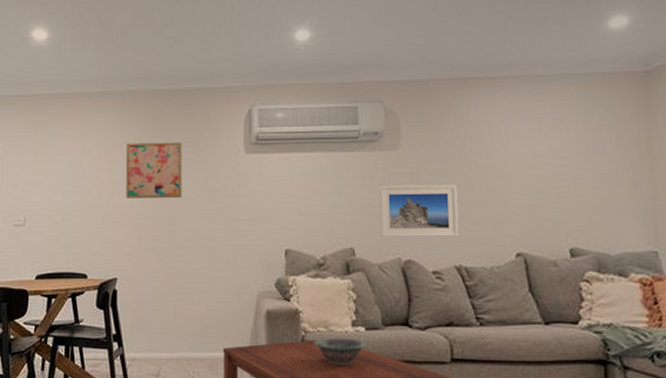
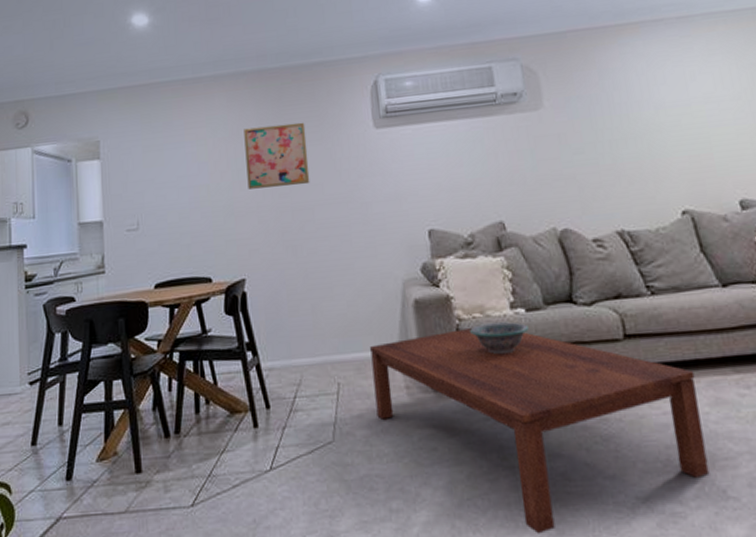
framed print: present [379,184,459,237] -> none [524,141,617,207]

